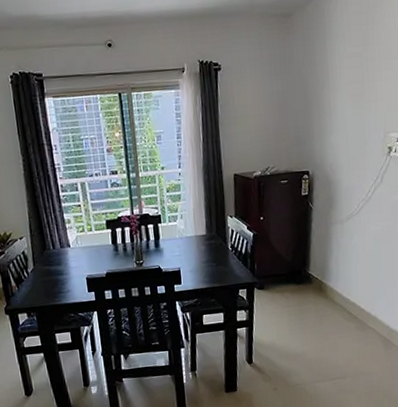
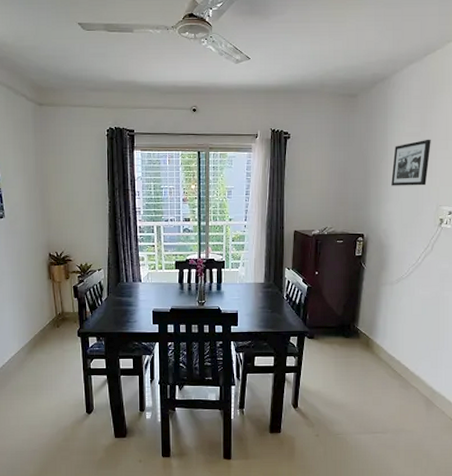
picture frame: none [334,59,375,116] -> present [391,139,431,186]

